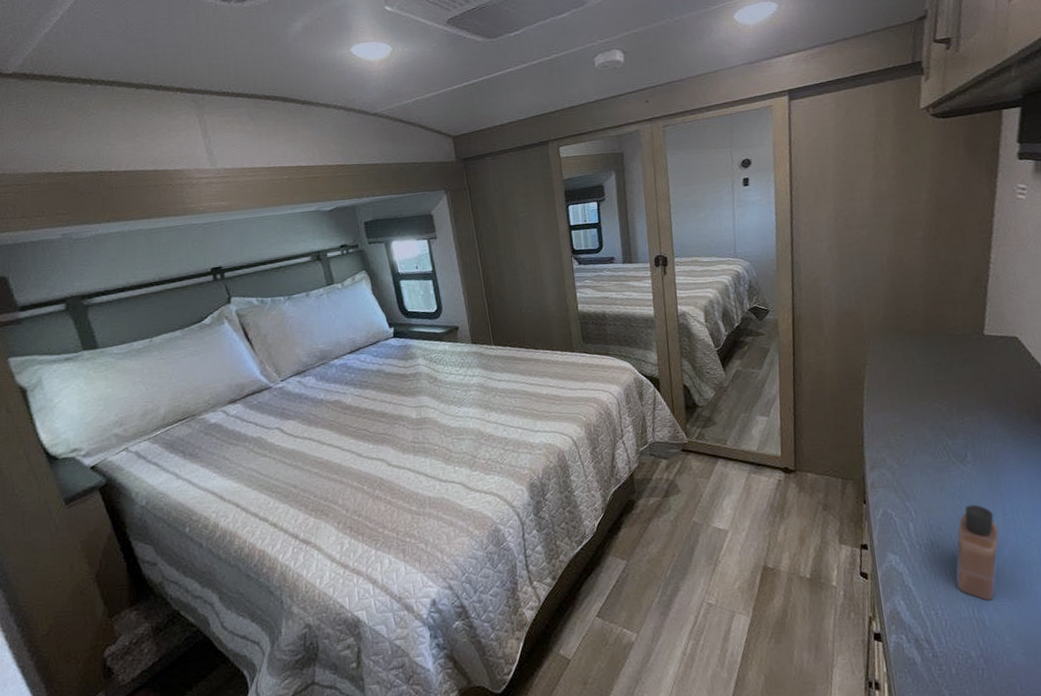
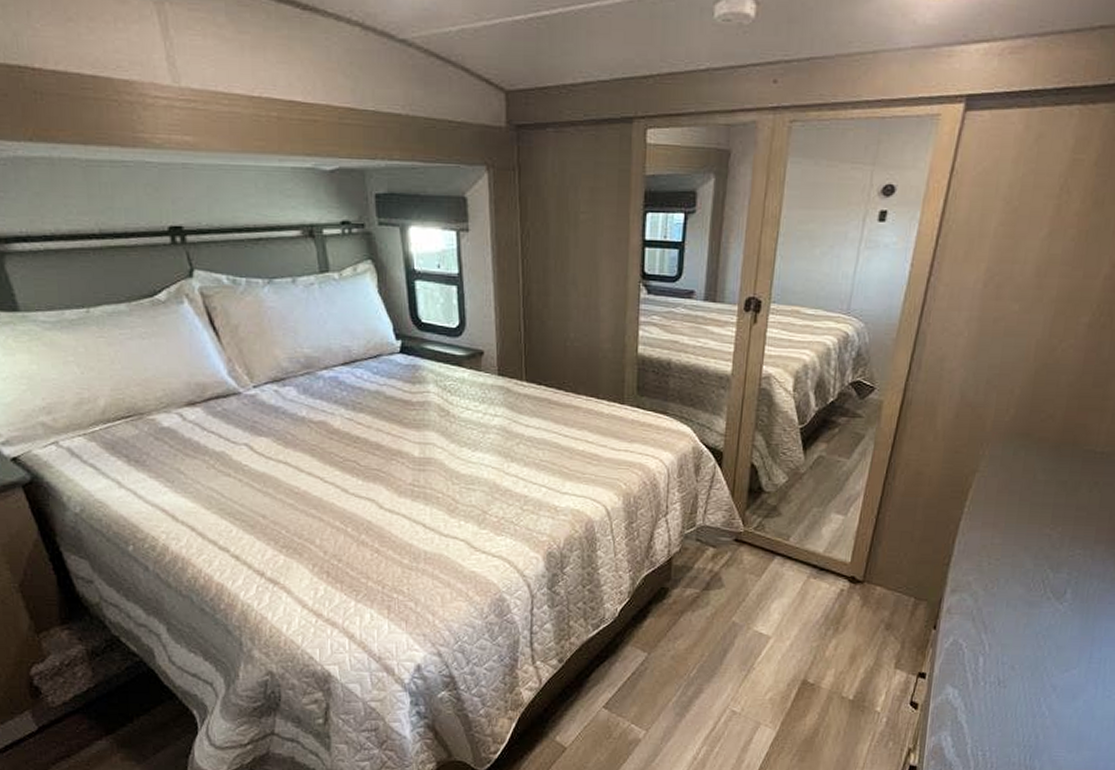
perfume: present [956,504,999,601] -> none [1015,647,1079,750]

